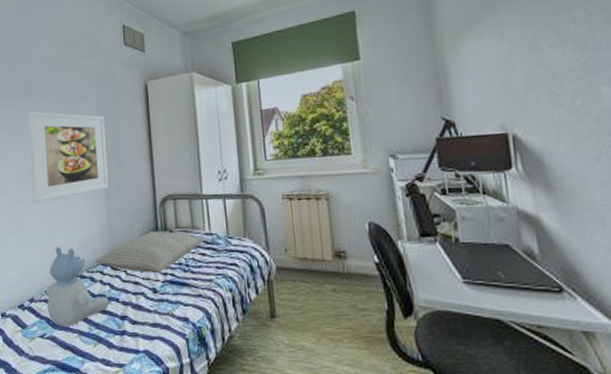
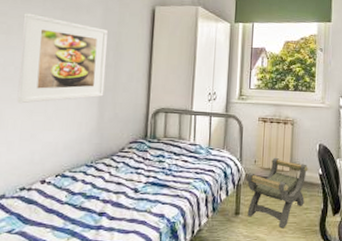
stuffed bear: present [46,246,109,326] -> none [20,146,89,222]
pillow: present [95,231,204,273] -> none [79,139,188,175]
stool: none [276,243,360,336] -> present [245,157,308,229]

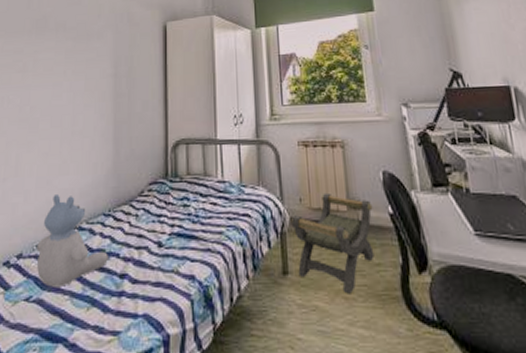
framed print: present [17,13,108,104] -> none [33,47,120,147]
stuffed bear: none [20,146,89,222] -> present [37,193,108,287]

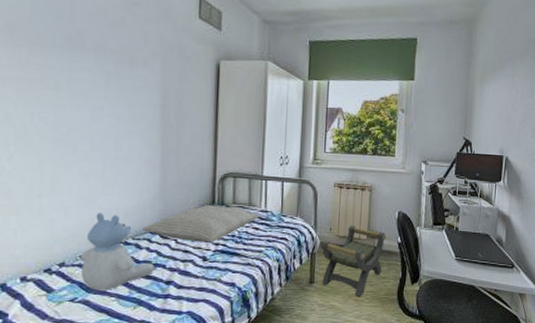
pillow: none [96,178,216,224] -> present [143,205,259,243]

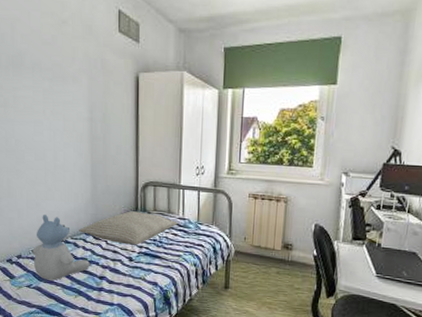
stool: present [320,225,387,298] -> none [235,235,302,306]

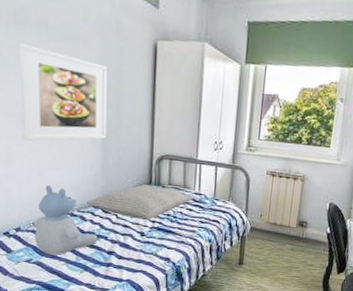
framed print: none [16,85,95,175] -> present [18,43,108,142]

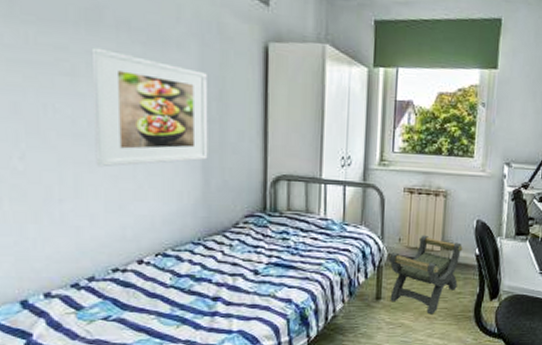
stuffed bear: present [34,184,98,255] -> none [113,219,199,308]
pillow: present [87,184,193,220] -> none [183,212,318,254]
stool: none [250,212,316,281] -> present [388,235,463,315]

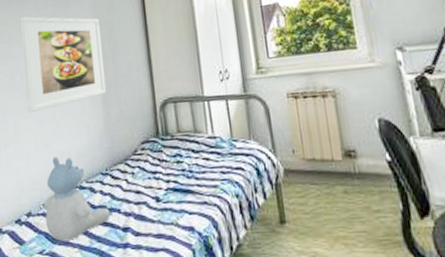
stuffed bear: none [113,219,199,308] -> present [43,156,110,241]
stool: present [388,235,463,315] -> none [284,143,373,240]

